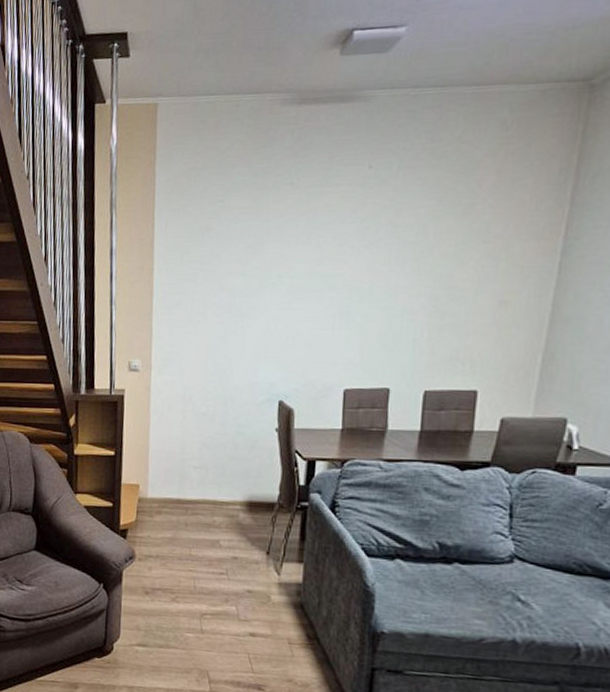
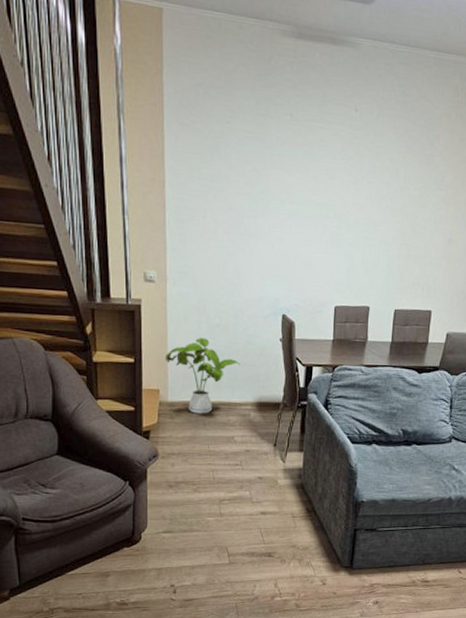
house plant: none [147,429,229,513] -> present [165,338,240,414]

